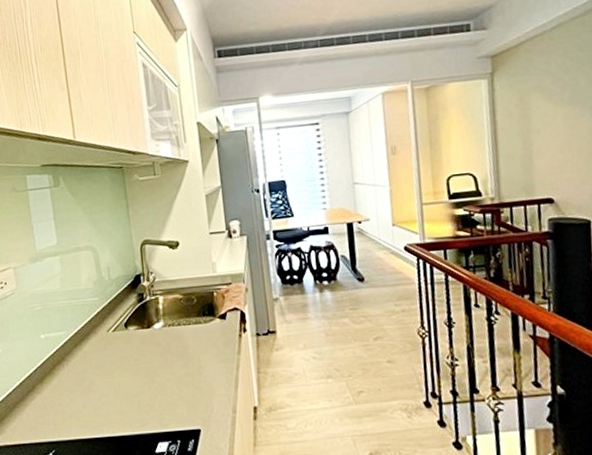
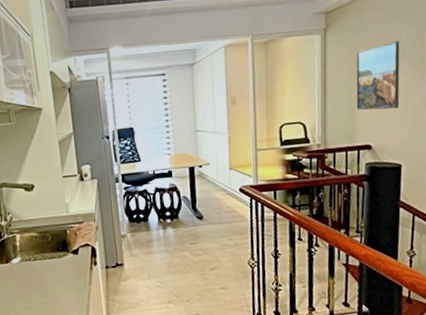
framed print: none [528,84,583,160] -> present [356,40,400,110]

